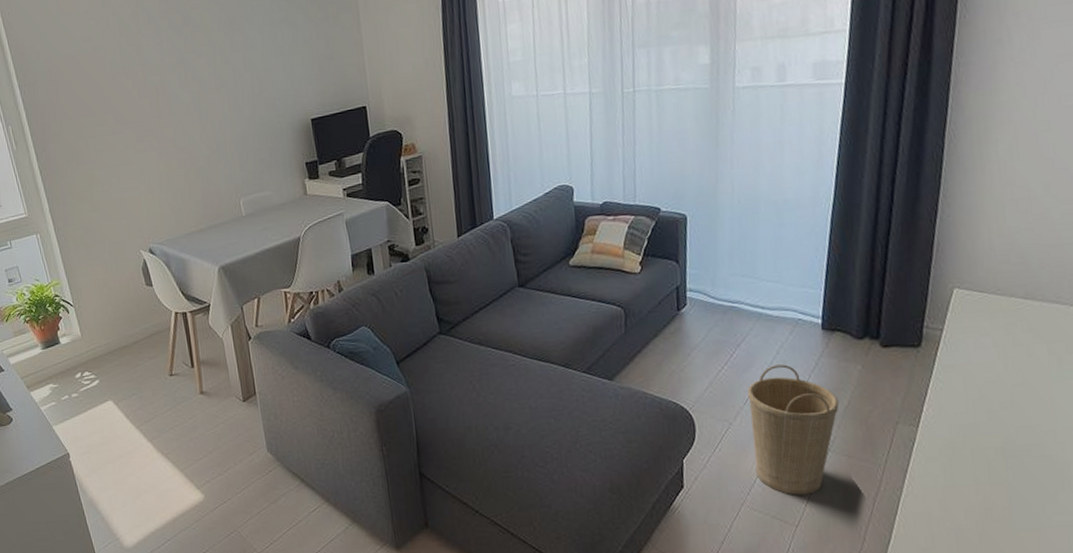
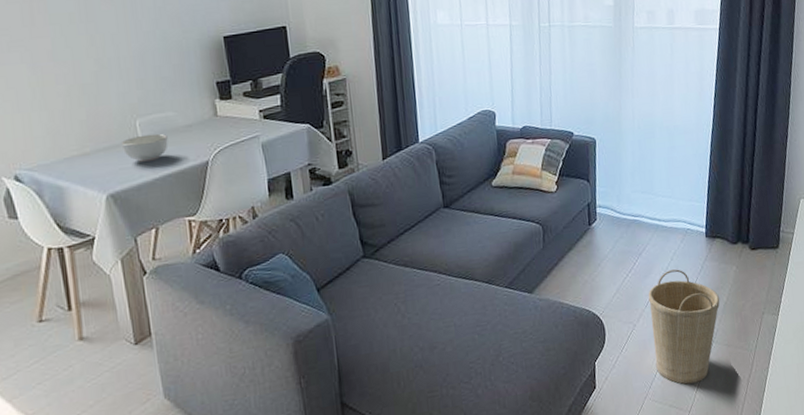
bowl: none [228,211,267,238] -> present [121,133,169,162]

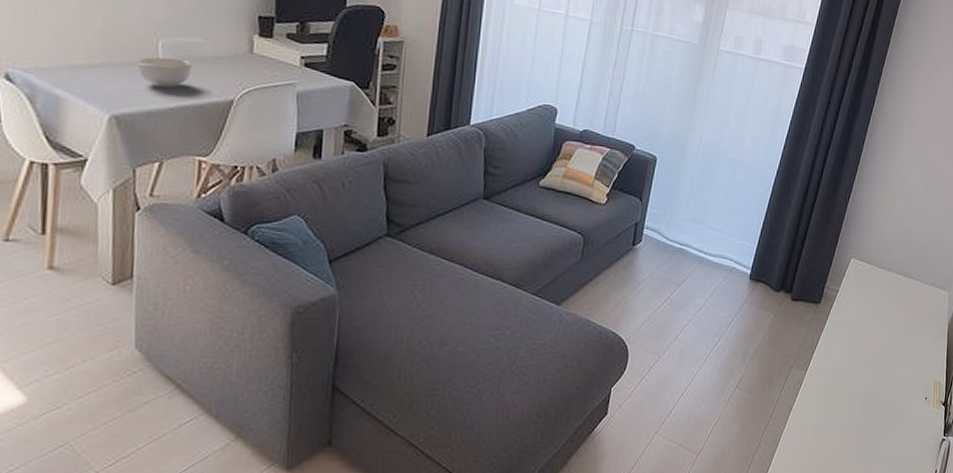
basket: present [648,269,720,385] -> none [673,307,752,426]

